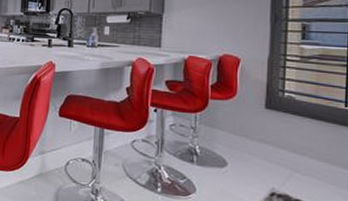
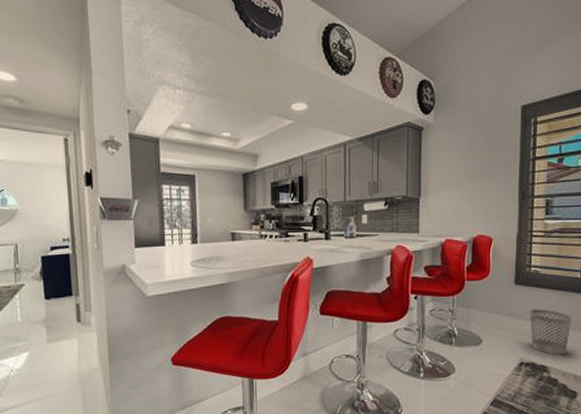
wastebasket: none [282,137,335,192] -> present [529,309,573,355]

